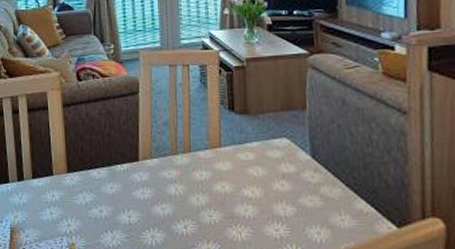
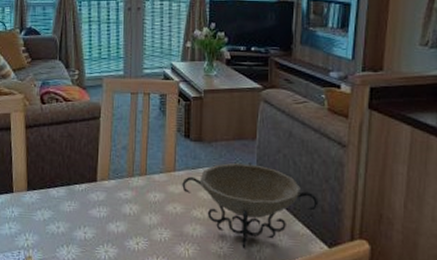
decorative bowl: none [229,134,382,230] -> present [182,161,319,248]

